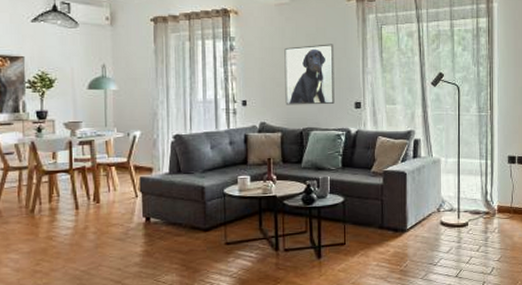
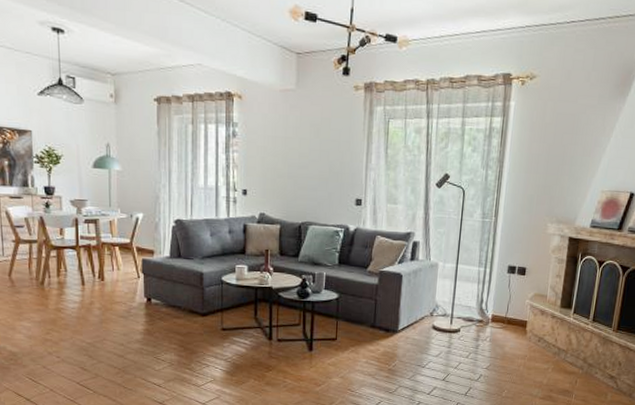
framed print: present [284,44,335,105] -> none [285,135,338,200]

